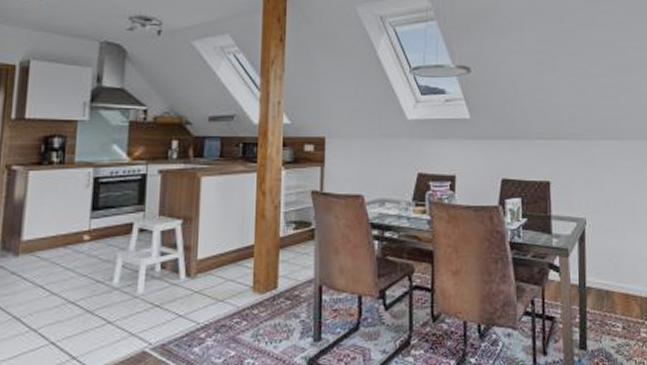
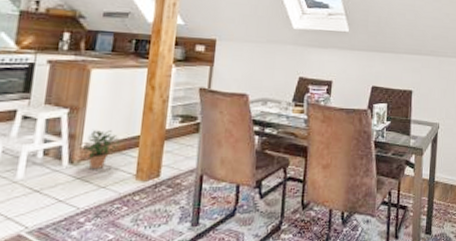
potted plant: none [196,239,236,283] -> present [80,129,122,170]

